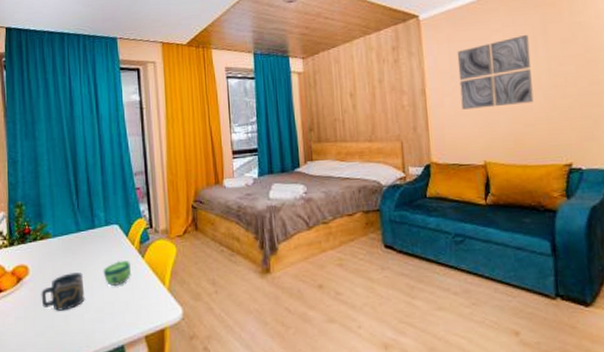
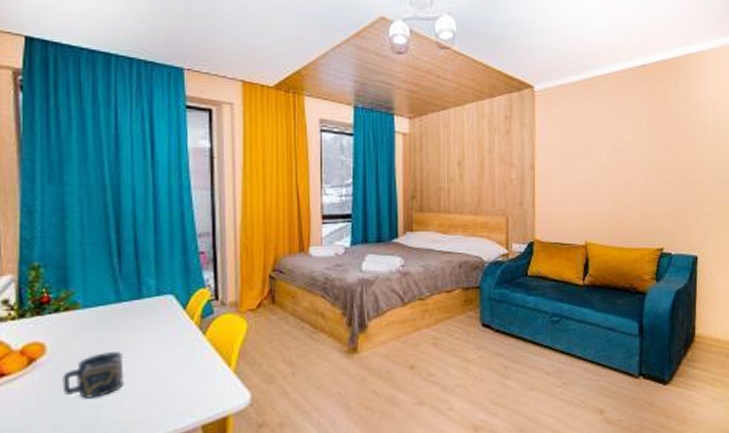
cup: present [103,261,132,287] -> none [150,338,189,369]
wall art: present [457,34,534,110] -> none [568,118,636,188]

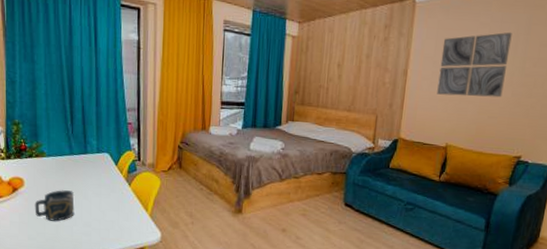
wall art: none [568,118,636,188] -> present [437,32,512,98]

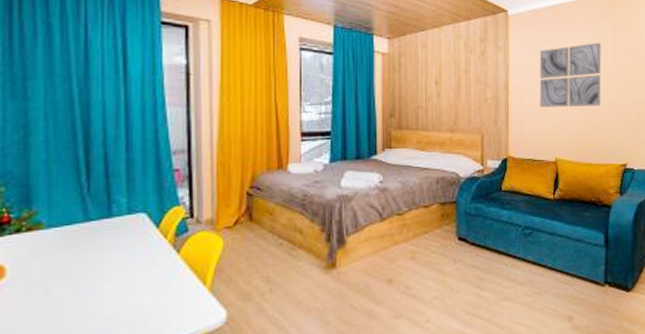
cup: present [34,190,75,221] -> none [23,272,92,322]

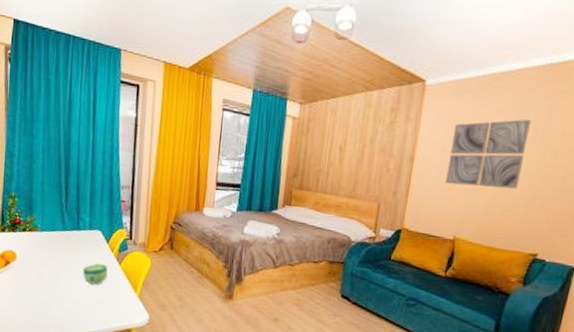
cup: none [120,257,162,289] -> present [82,263,108,285]

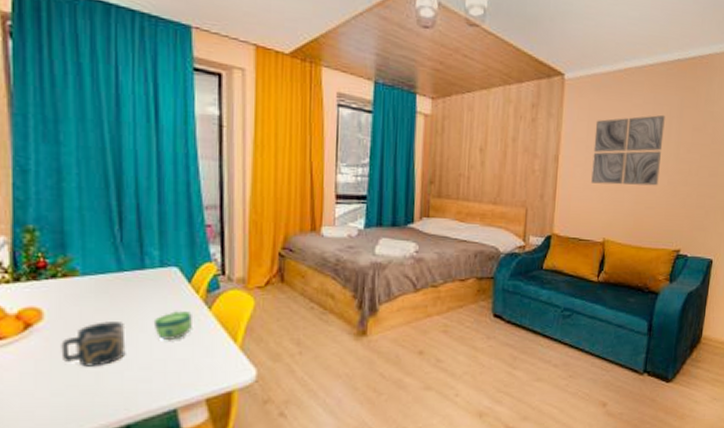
cup: none [25,265,65,297] -> present [61,322,126,367]

